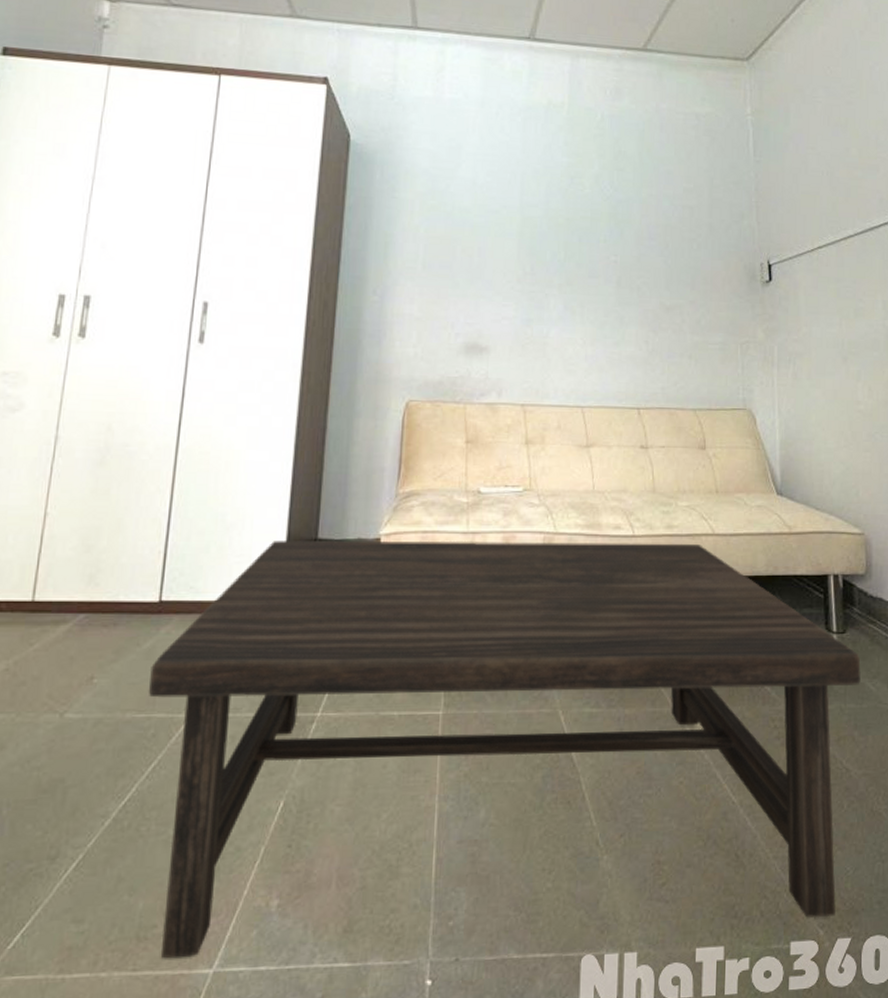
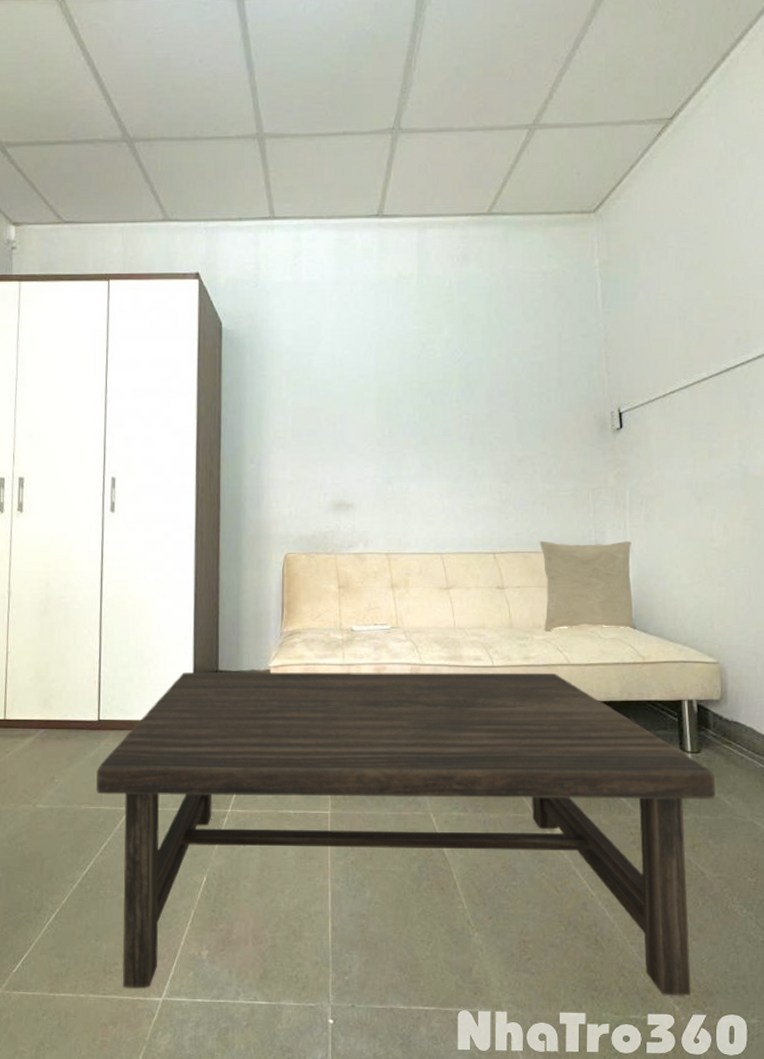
pillow: none [685,396,783,496] -> present [539,540,636,631]

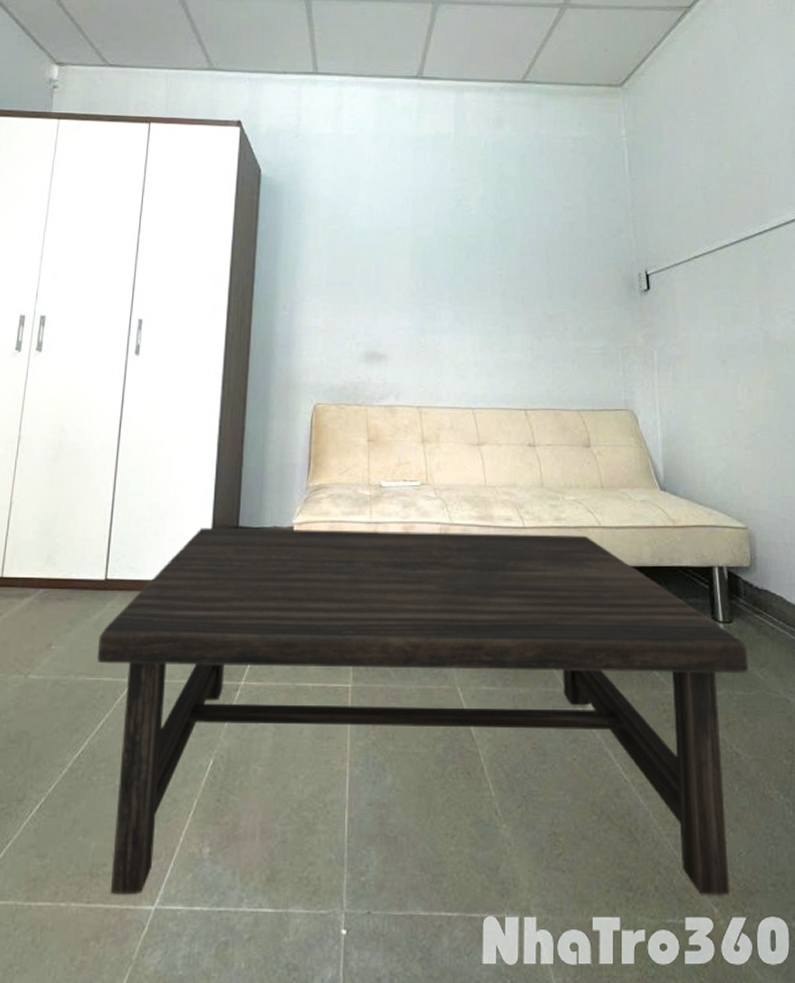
pillow: present [539,540,636,631] -> none [570,398,666,492]

